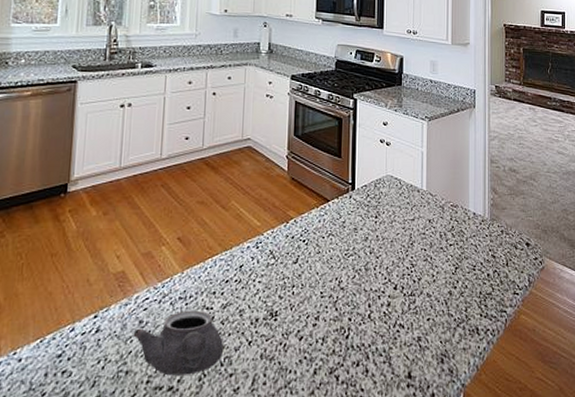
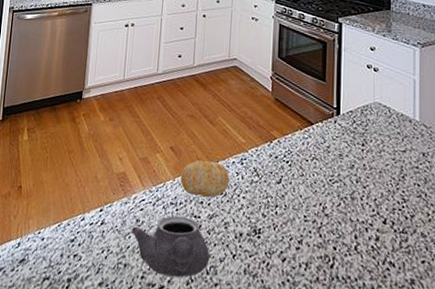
fruit: none [189,248,245,287] -> present [180,159,230,198]

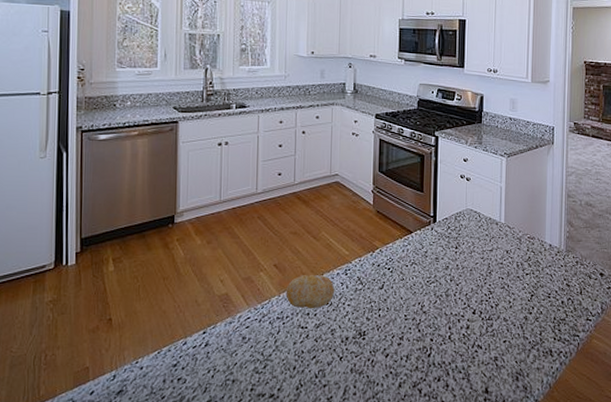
teapot: present [131,215,209,278] -> none [237,329,317,385]

